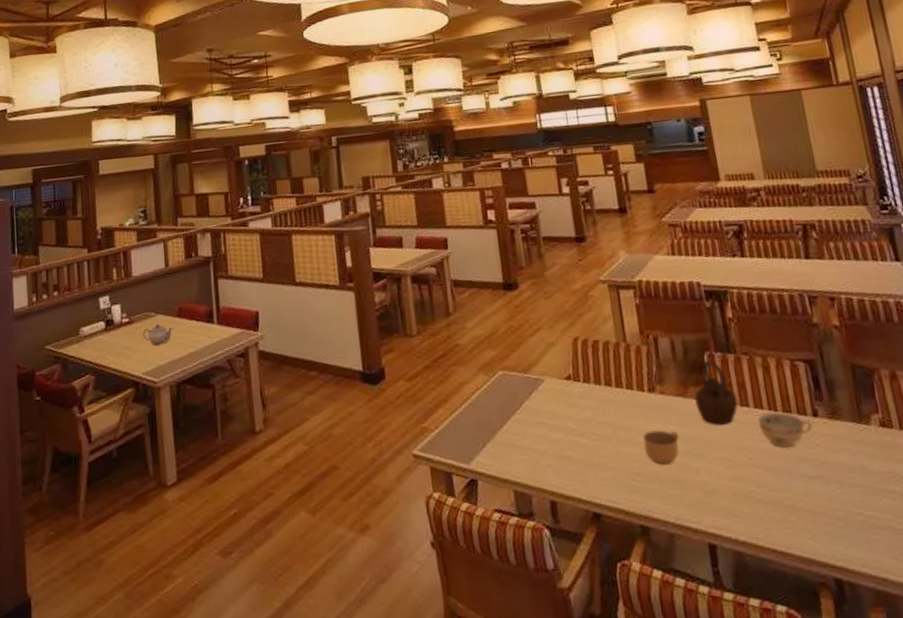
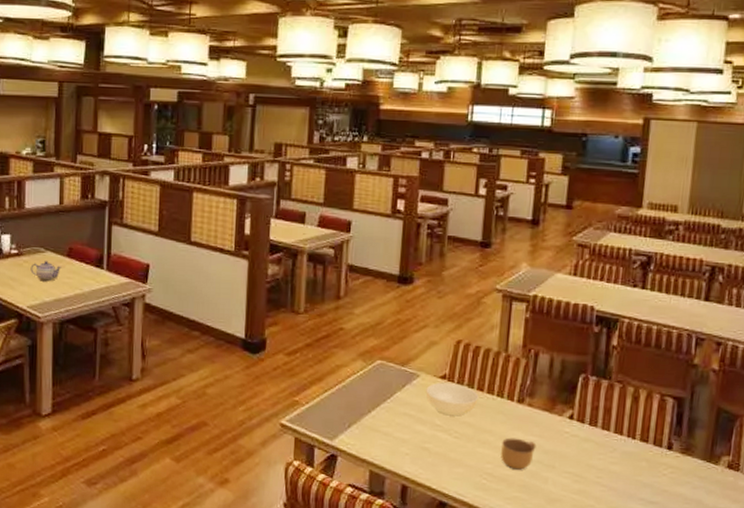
bowl: none [553,382,609,418] -> present [426,382,479,416]
teapot: present [695,359,738,425] -> none [559,381,601,443]
teacup: present [758,412,813,448] -> none [614,439,665,473]

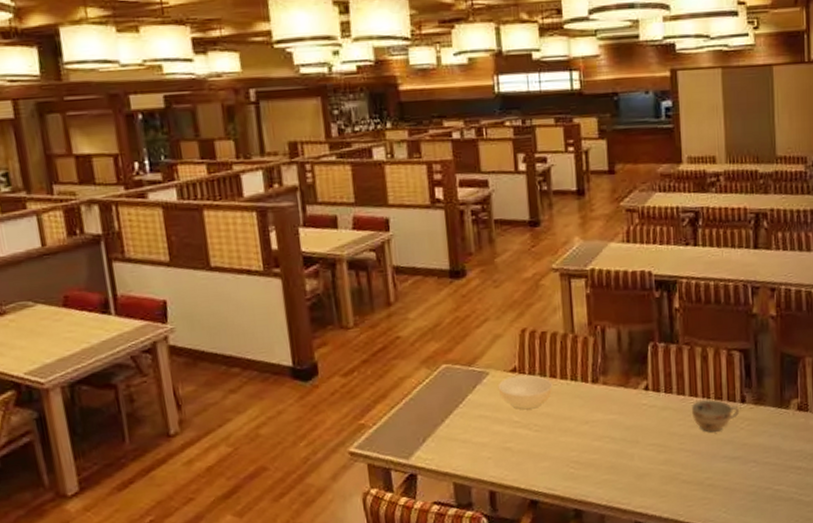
teapot: present [30,261,62,282] -> none [19,316,59,341]
teacup: present [501,438,536,470] -> none [583,419,618,452]
teacup: none [614,439,665,473] -> present [692,400,740,432]

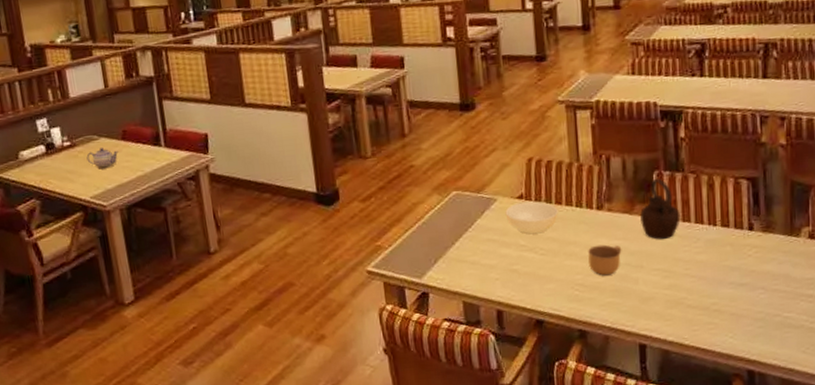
teapot: none [19,316,59,341] -> present [86,148,119,169]
teacup: none [583,419,618,452] -> present [588,244,622,276]
teapot: none [635,350,675,413] -> present [640,178,681,239]
teacup: present [692,400,740,432] -> none [698,227,748,259]

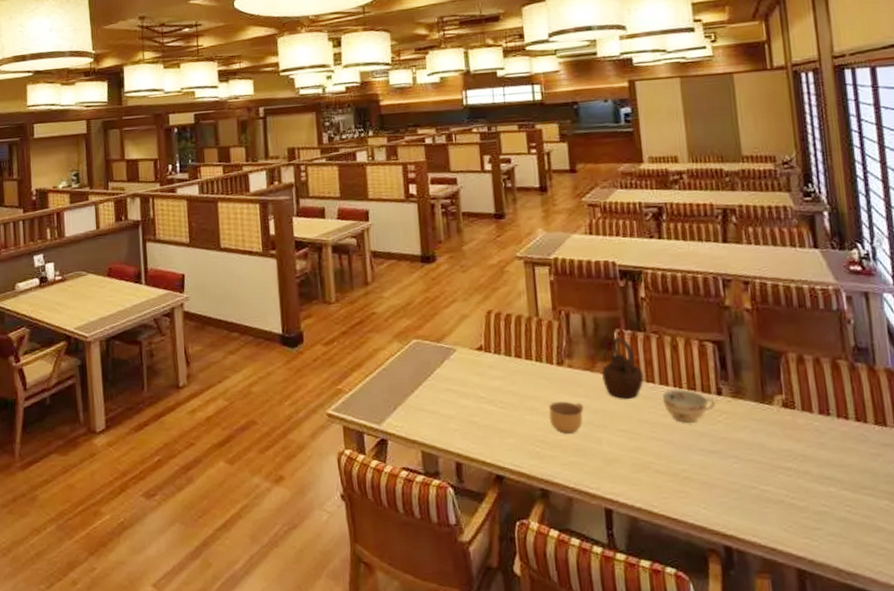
teapot: present [86,148,119,169] -> none [74,283,103,303]
bowl: present [505,201,558,235] -> none [464,353,518,387]
teacup: none [698,227,748,259] -> present [663,390,716,423]

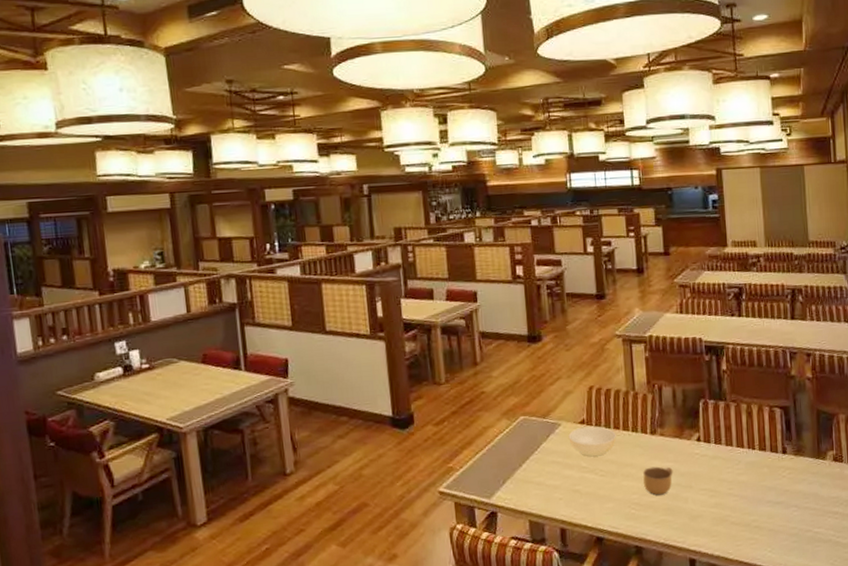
bowl: none [464,353,518,387] -> present [568,426,616,457]
teapot: present [602,337,644,399] -> none [689,406,724,462]
teacup: present [663,390,716,423] -> none [739,450,782,480]

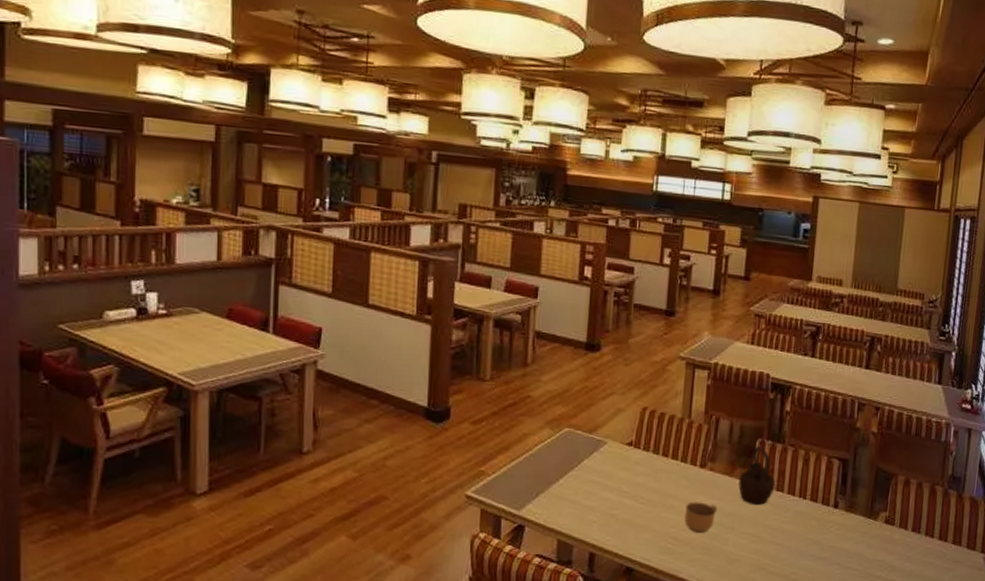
bowl: present [568,426,616,457] -> none [613,449,664,482]
teapot: none [689,406,724,462] -> present [738,446,776,505]

